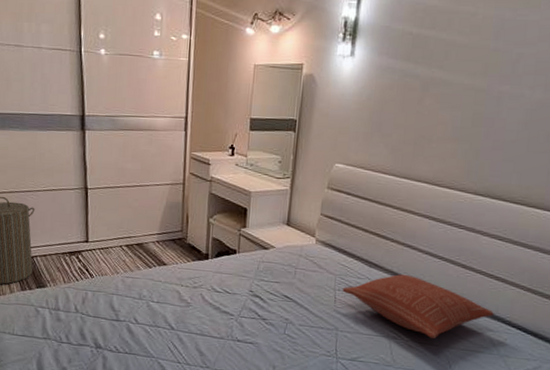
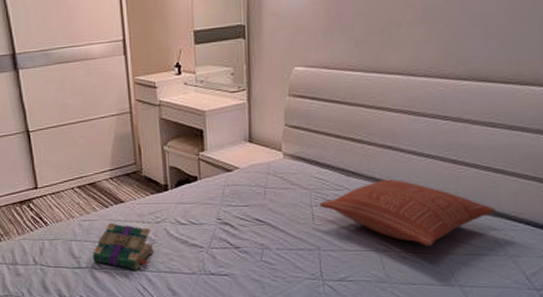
book: none [130,282,189,329] -> present [92,223,155,270]

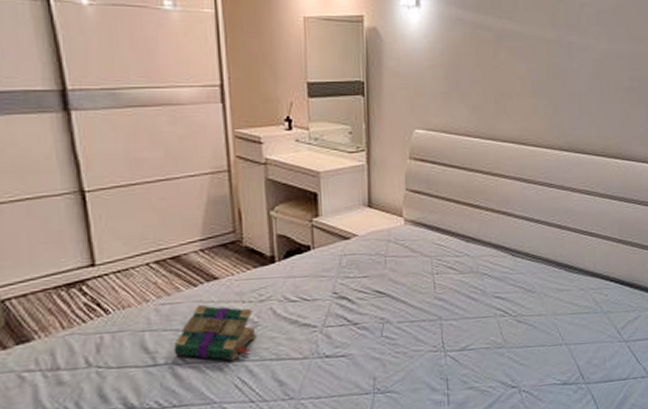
pillow: present [319,180,496,246] -> none [440,244,593,308]

